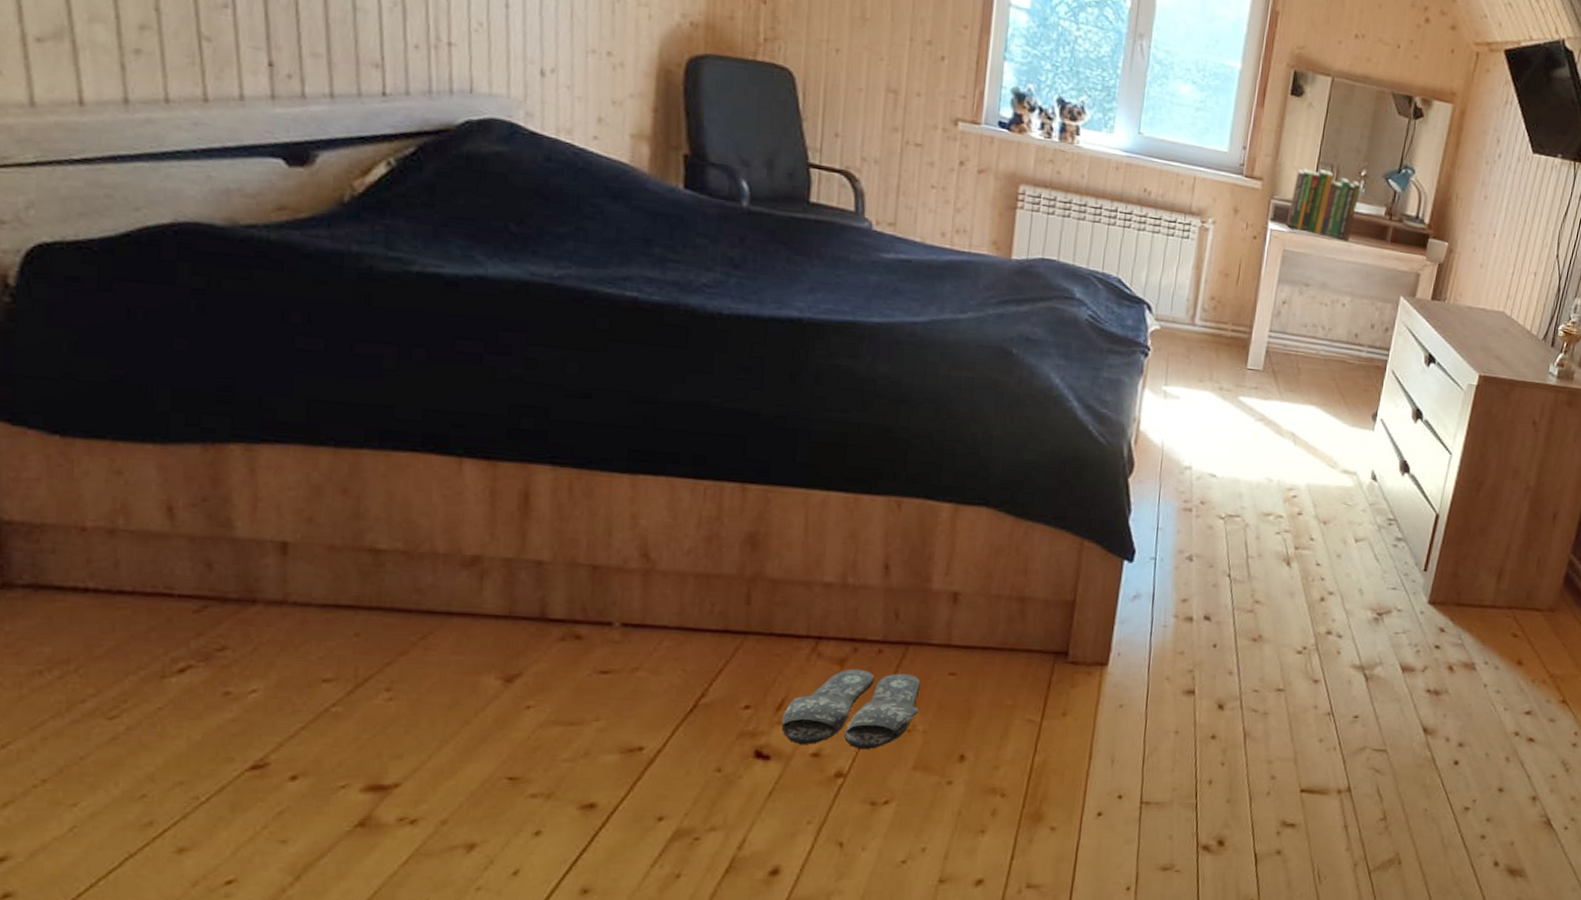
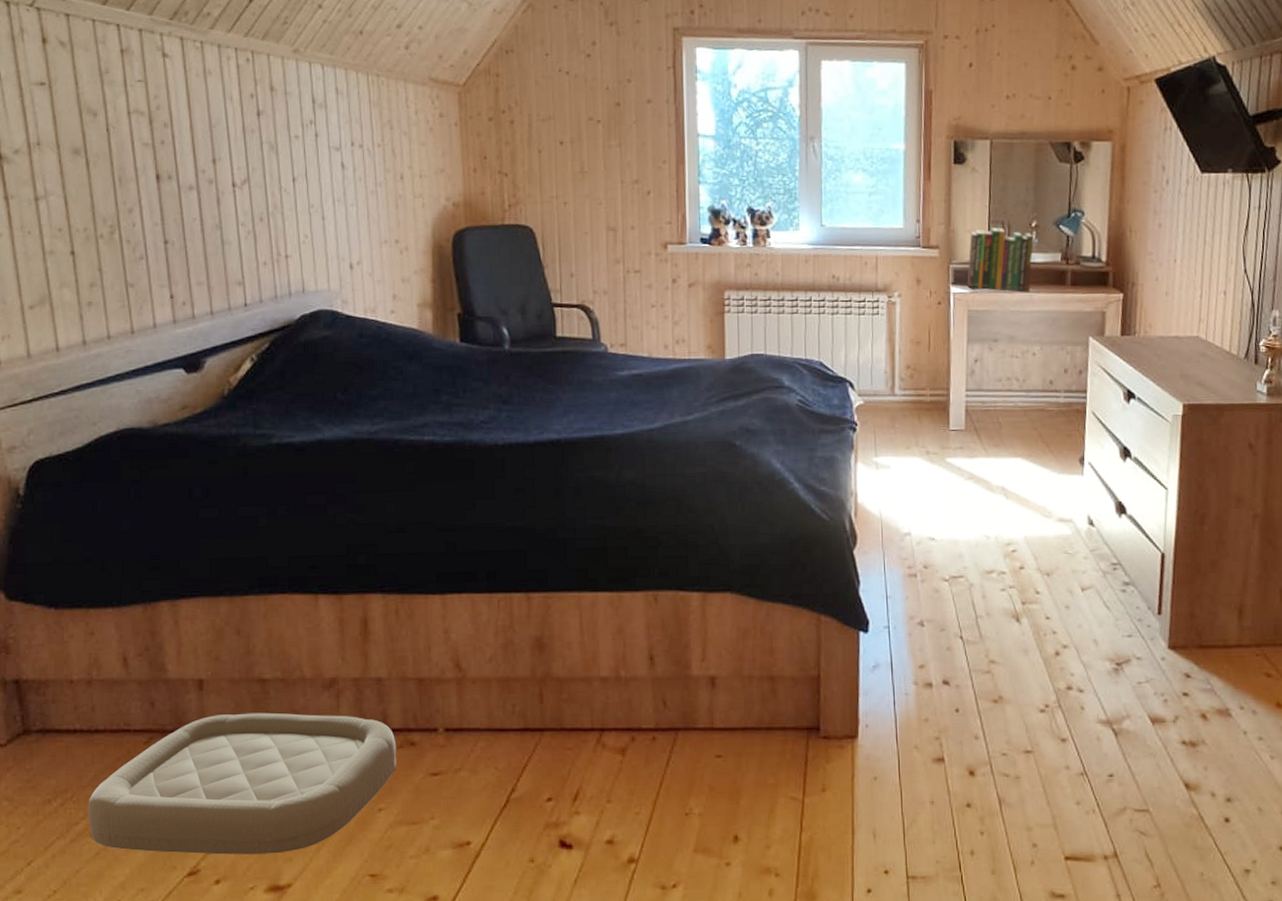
cushion: none [101,585,556,750] -> present [88,712,397,855]
slippers: present [781,668,921,750] -> none [578,757,694,835]
mug: present [1425,238,1450,265] -> none [1107,275,1131,299]

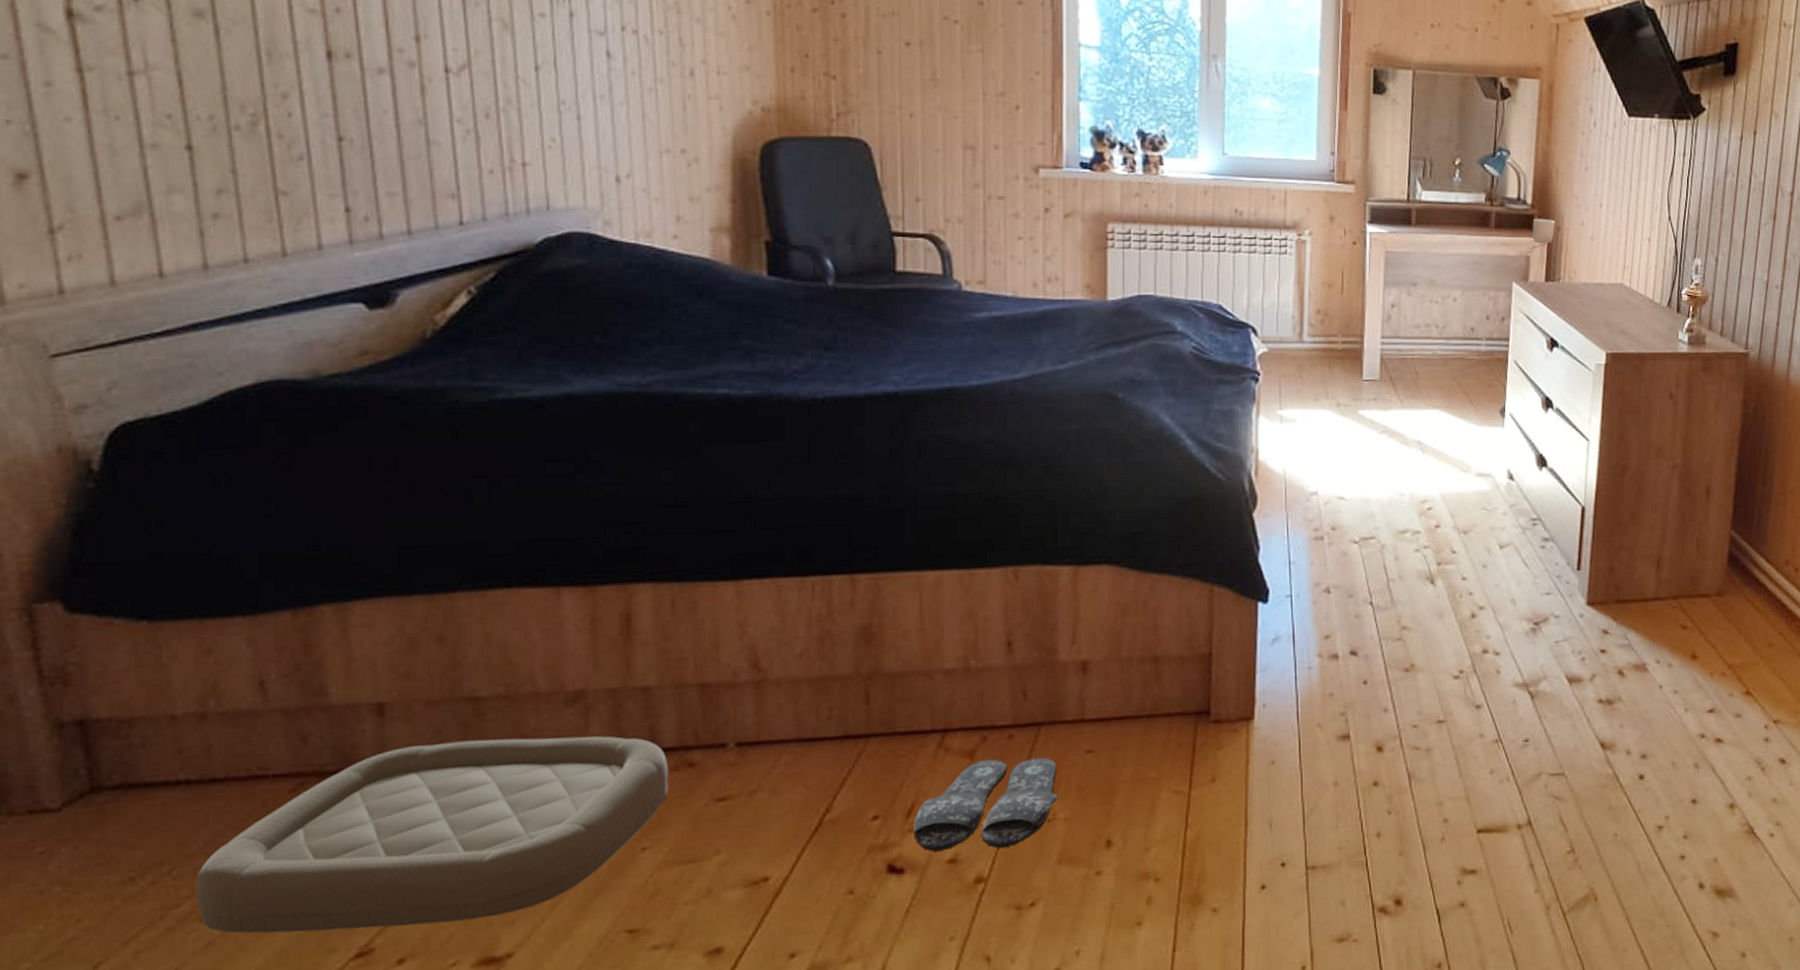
slippers: none [578,757,694,835] -> present [912,757,1059,851]
books: present [967,227,1034,292] -> none [1385,163,1457,234]
mug: none [1107,275,1131,299] -> present [1532,218,1556,244]

